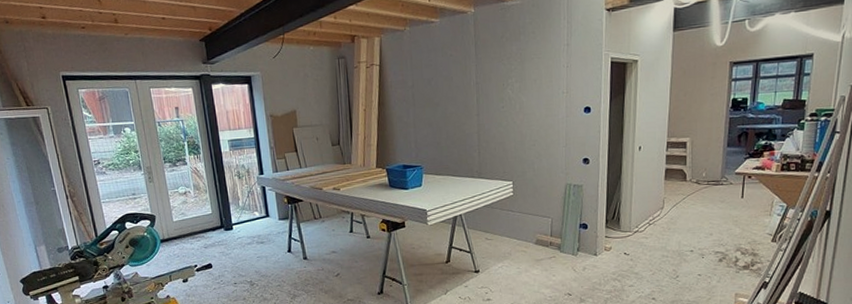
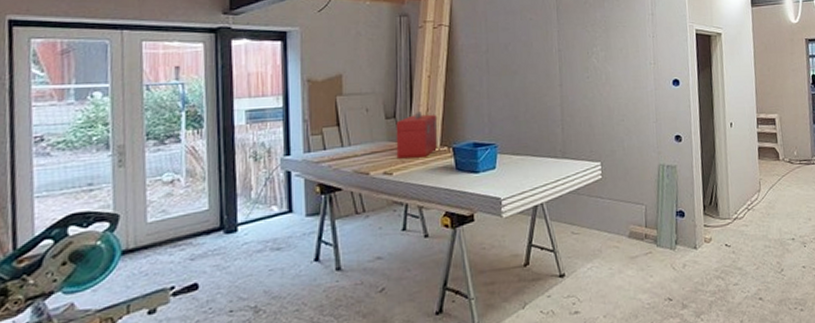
toolbox: none [340,139,374,179] -> present [396,112,438,160]

